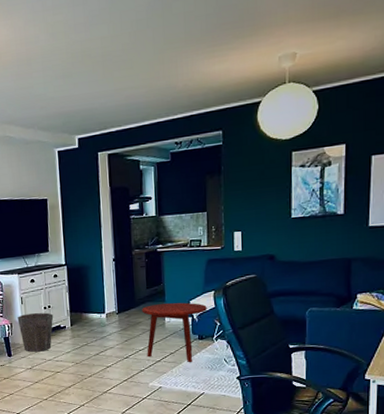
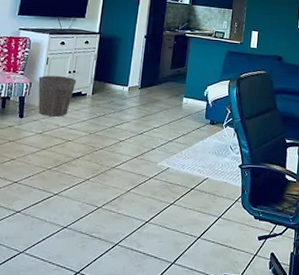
side table: present [142,302,207,363] -> none [161,85,222,147]

